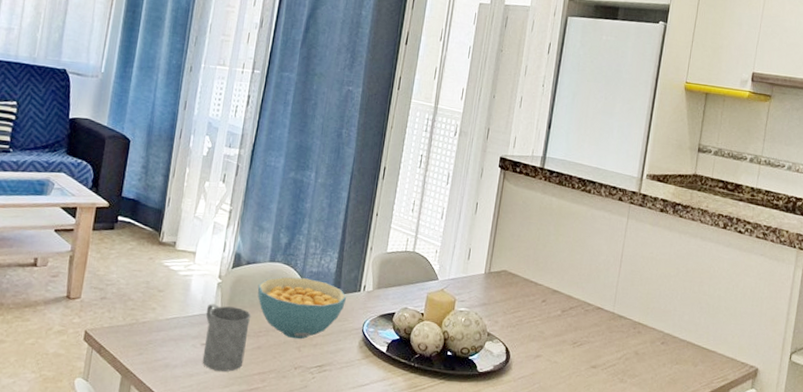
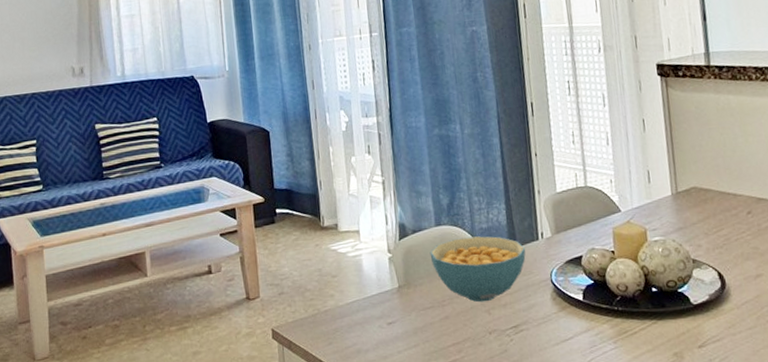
mug: present [202,304,252,372] -> none [383,279,435,349]

